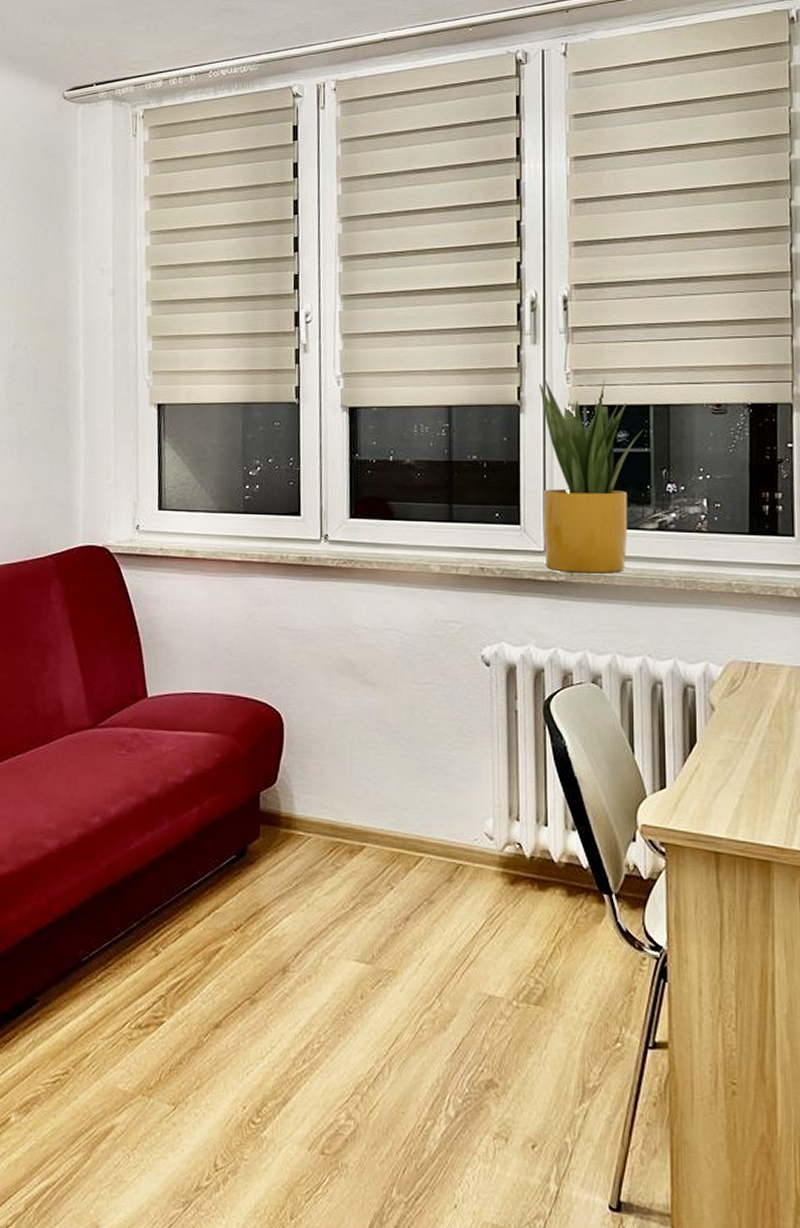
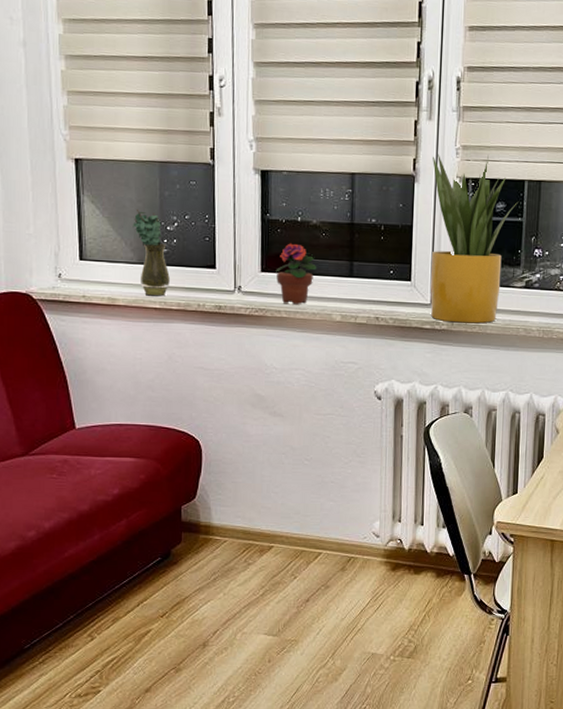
vase: none [213,454,251,548] -> present [133,209,170,297]
potted flower: none [366,485,412,555] -> present [275,243,317,305]

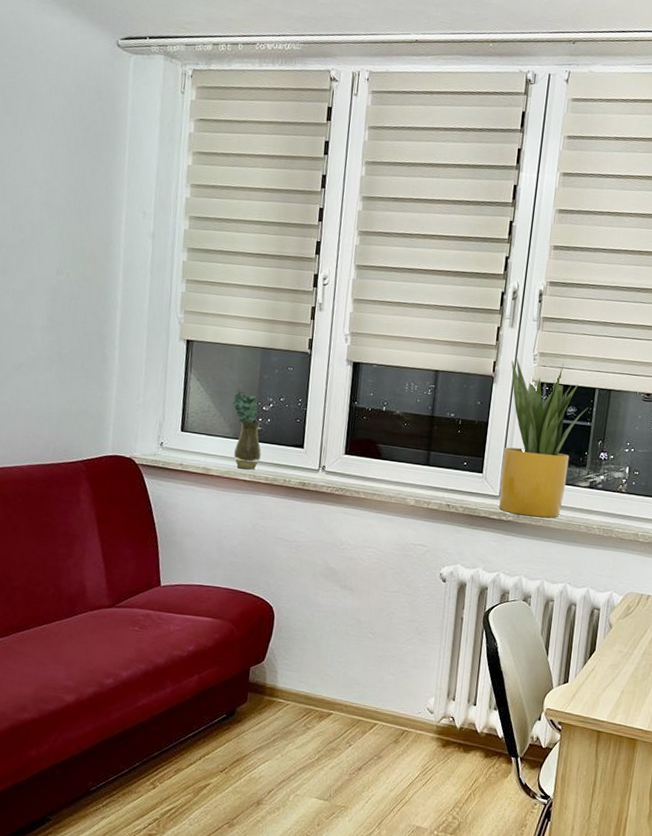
potted flower: present [275,243,317,305] -> none [358,430,397,488]

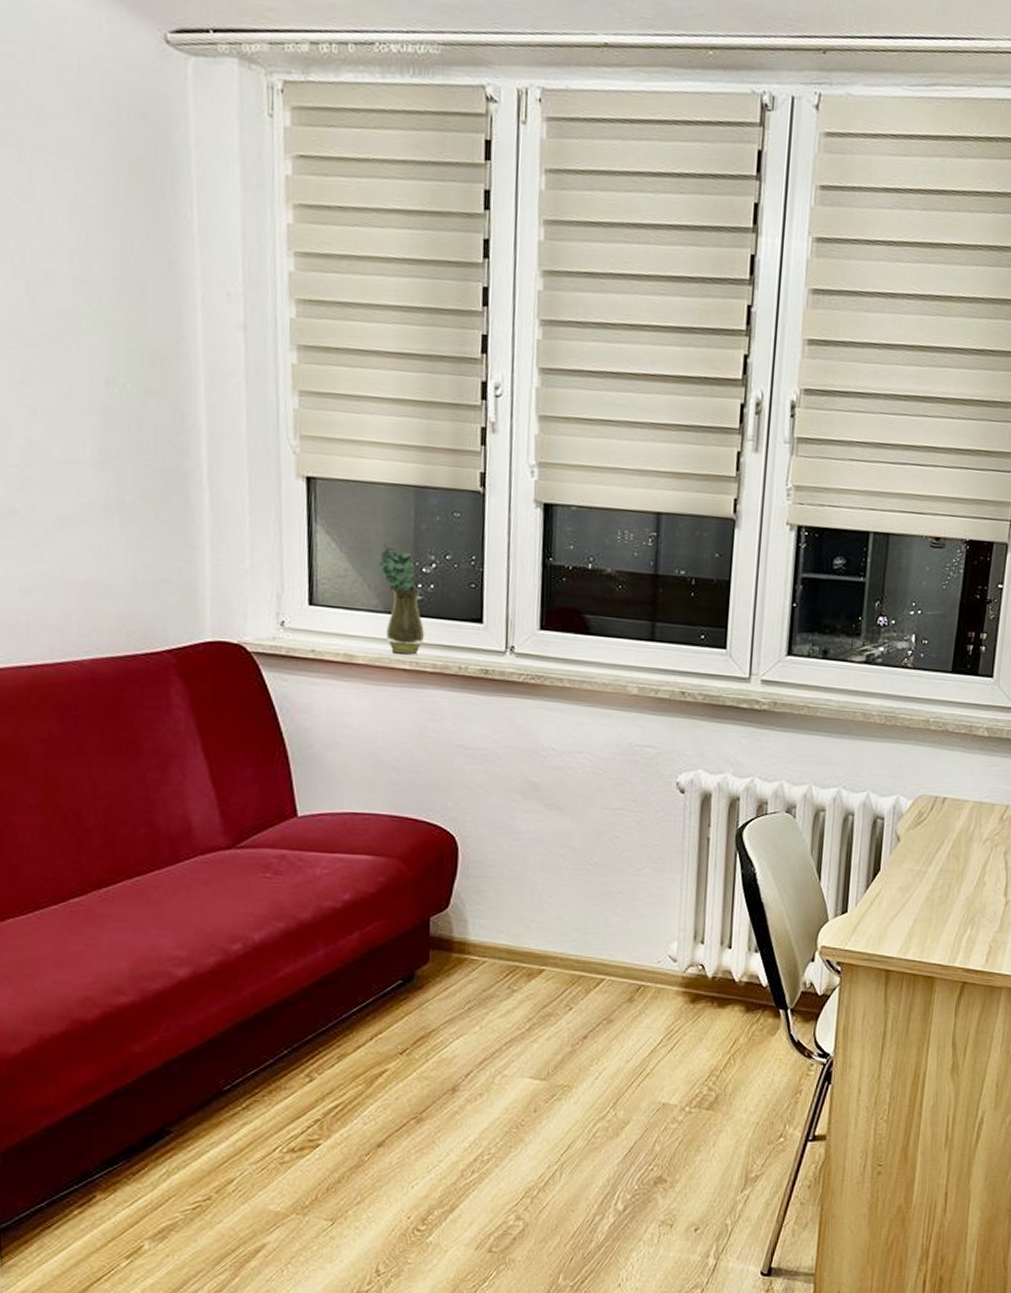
planter: present [499,359,589,518] -> none [749,494,861,705]

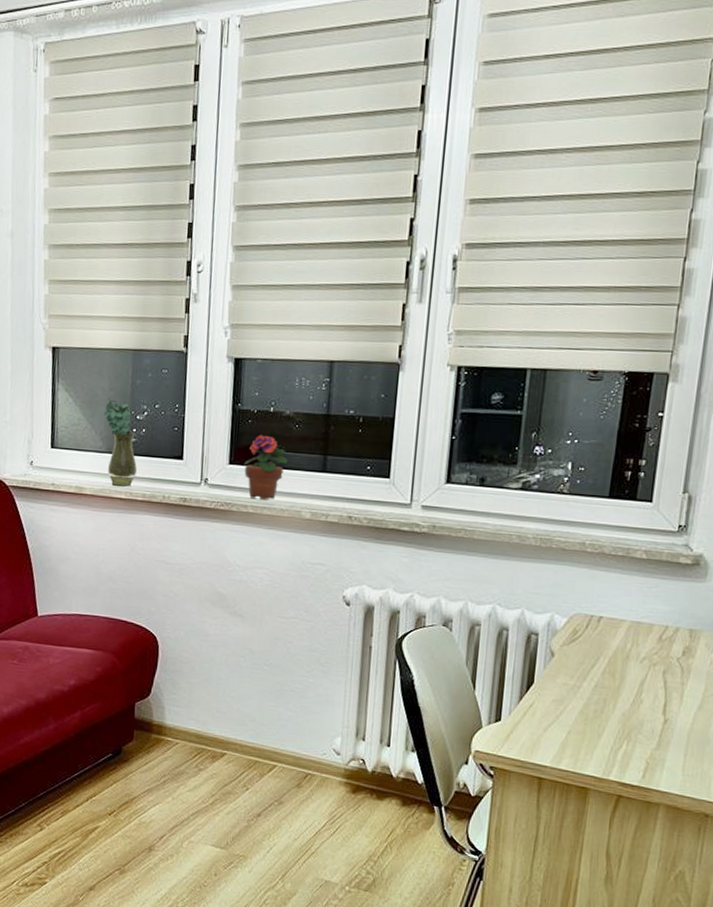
potted flower: none [558,595,611,673] -> present [244,435,288,500]

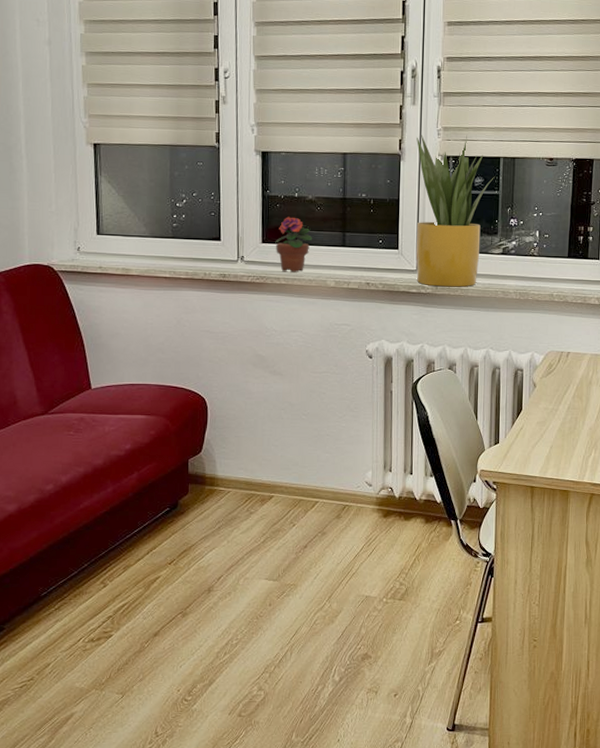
vase: present [103,398,137,487] -> none [145,188,179,267]
planter: none [410,340,519,528] -> present [415,135,495,287]

